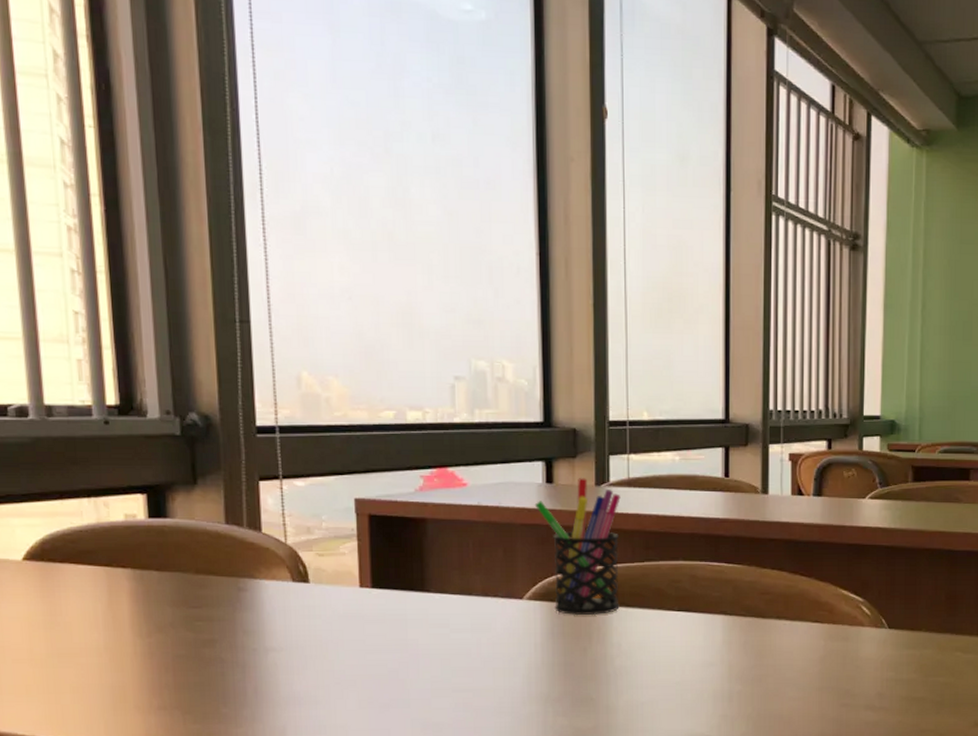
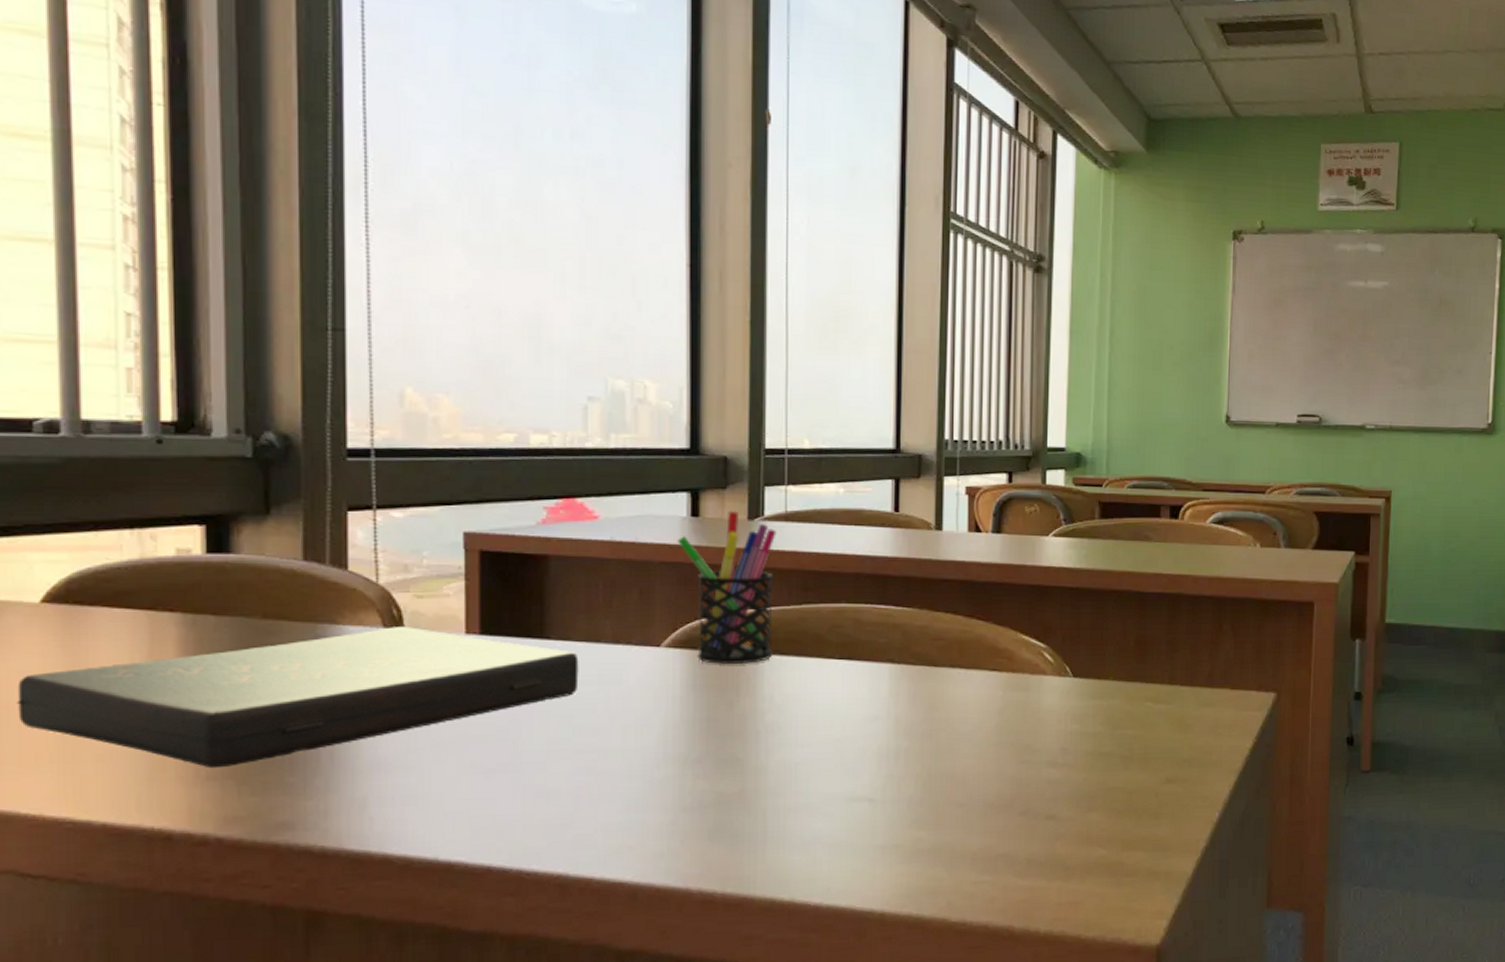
book: none [9,580,455,700] -> present [16,625,579,769]

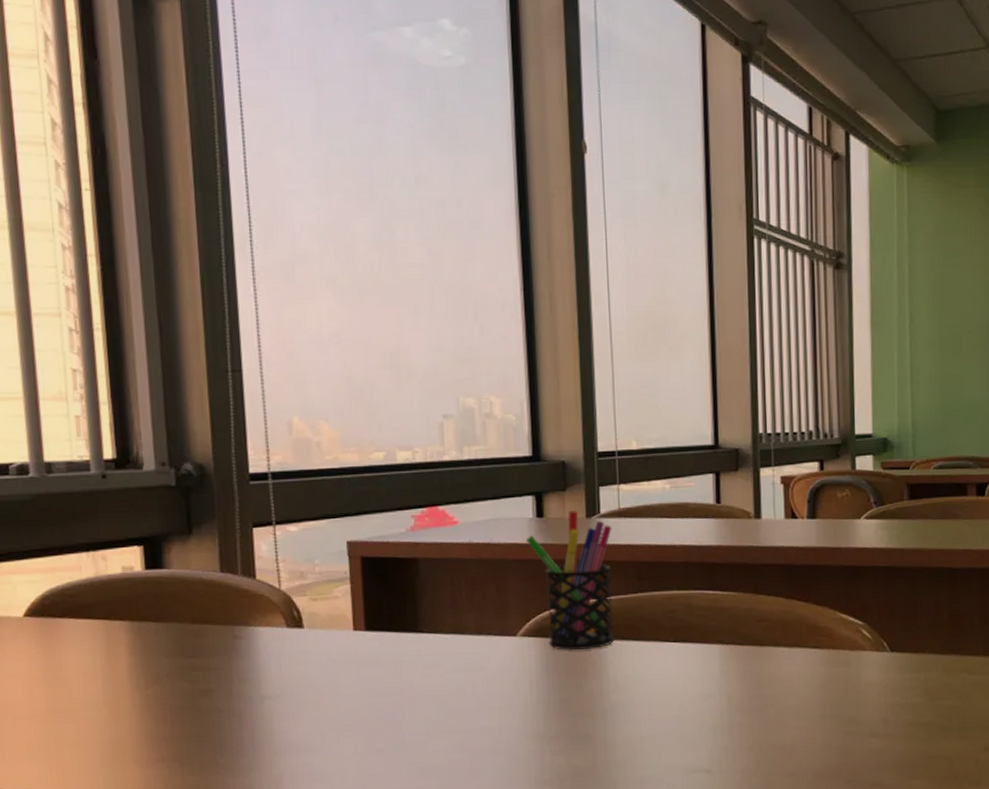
book: present [16,625,579,769] -> none [10,625,449,753]

